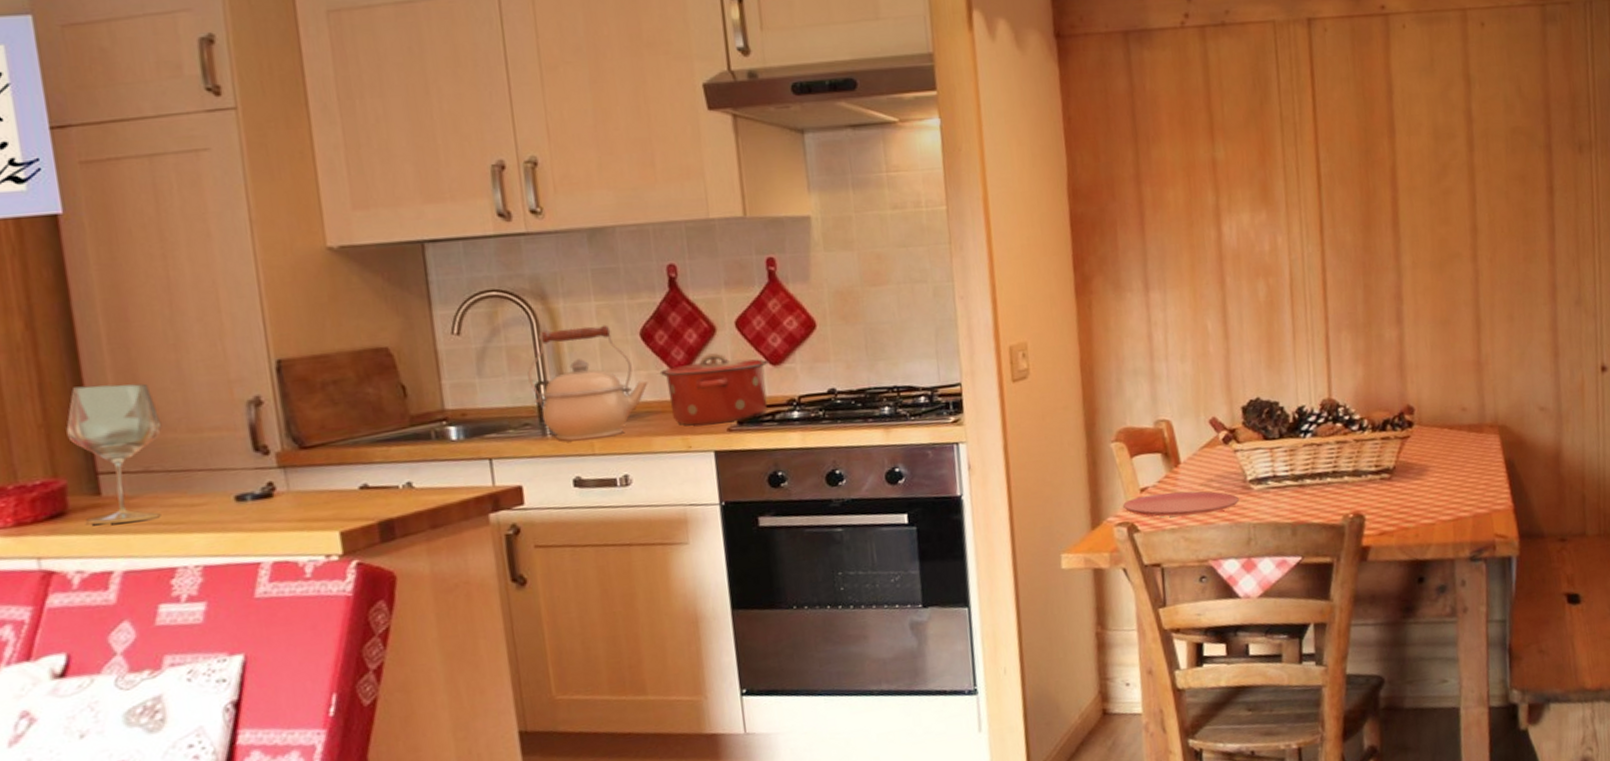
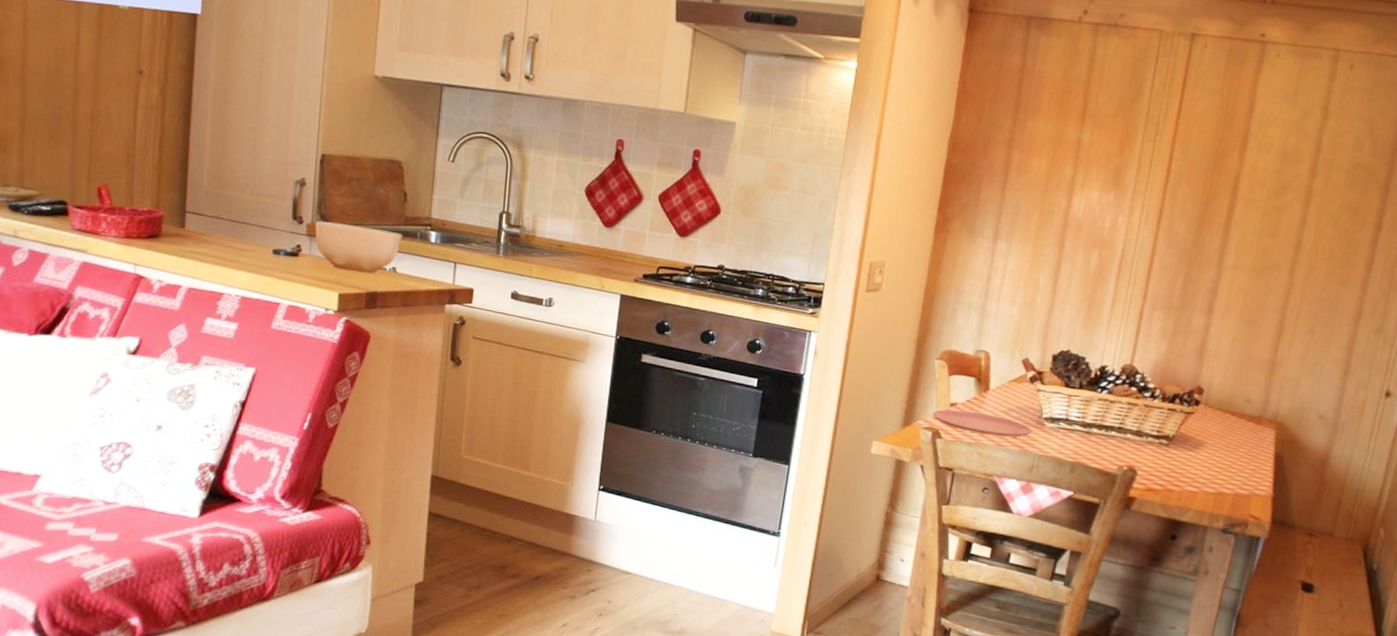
wine glass: present [65,383,163,525] -> none [170,145,235,255]
bowl: none [287,437,413,502] -> present [315,220,403,274]
kettle: present [527,324,648,443] -> none [495,172,583,266]
casserole: present [659,353,768,426] -> none [593,217,677,276]

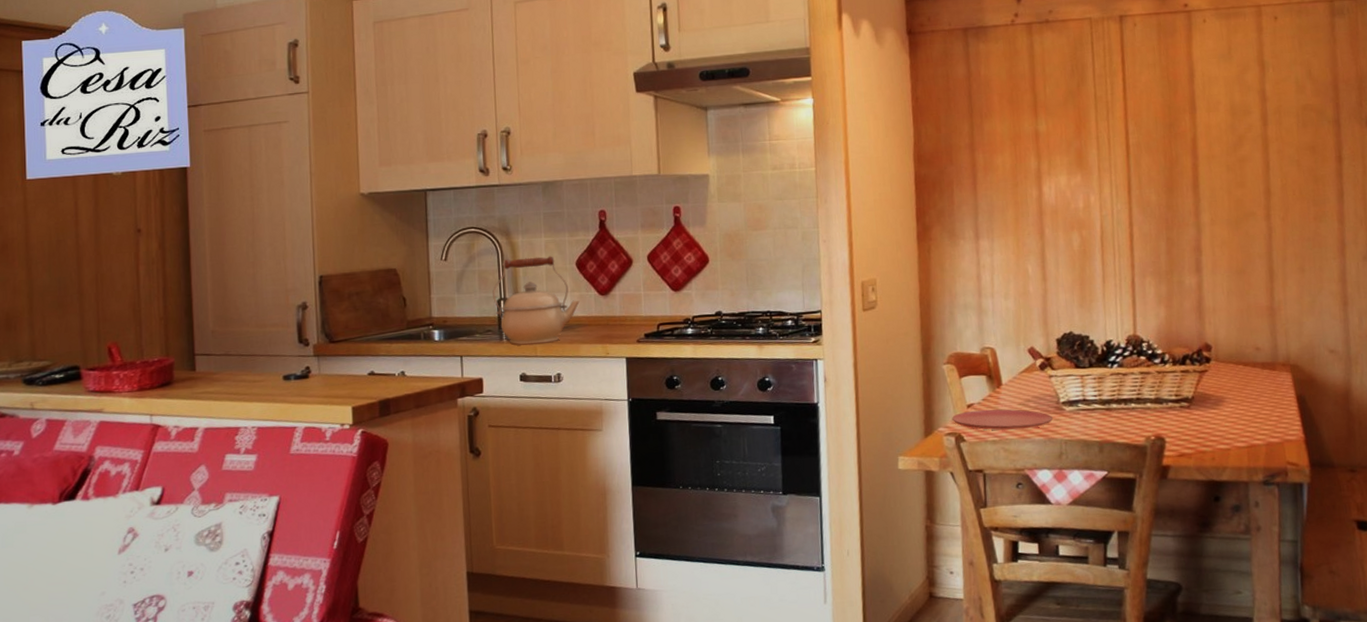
bowl: present [315,220,403,274] -> none [321,337,407,384]
kettle: none [495,172,583,266] -> present [492,256,580,346]

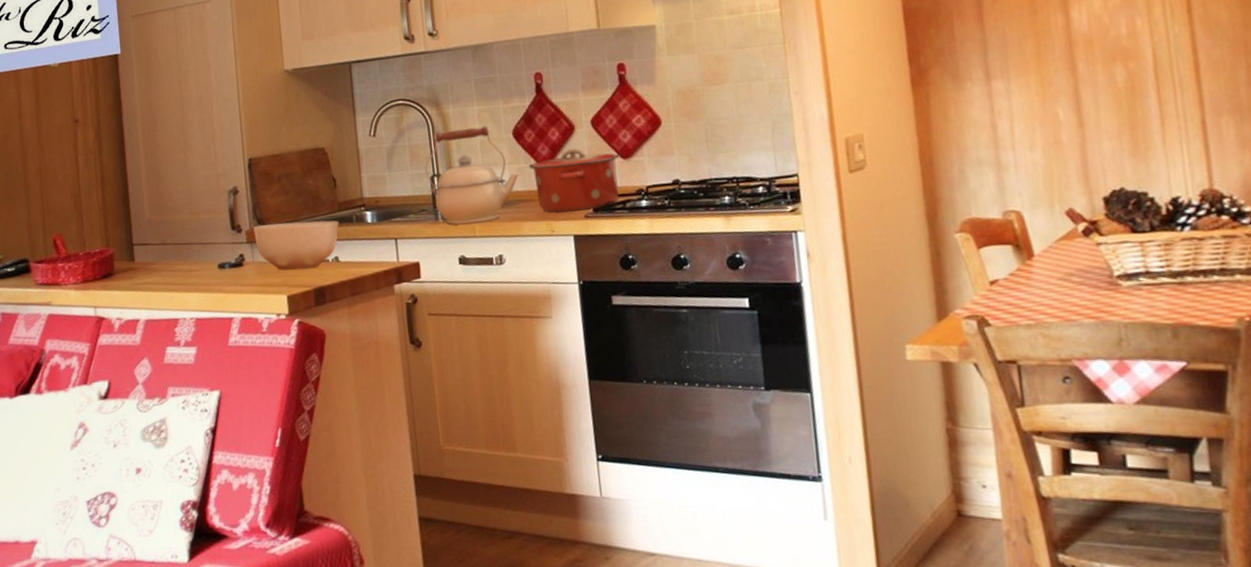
bowl: none [321,337,407,384] -> present [253,220,340,271]
casserole: none [588,280,671,337] -> present [528,148,620,213]
plate: present [951,409,1054,431] -> none [970,285,1107,312]

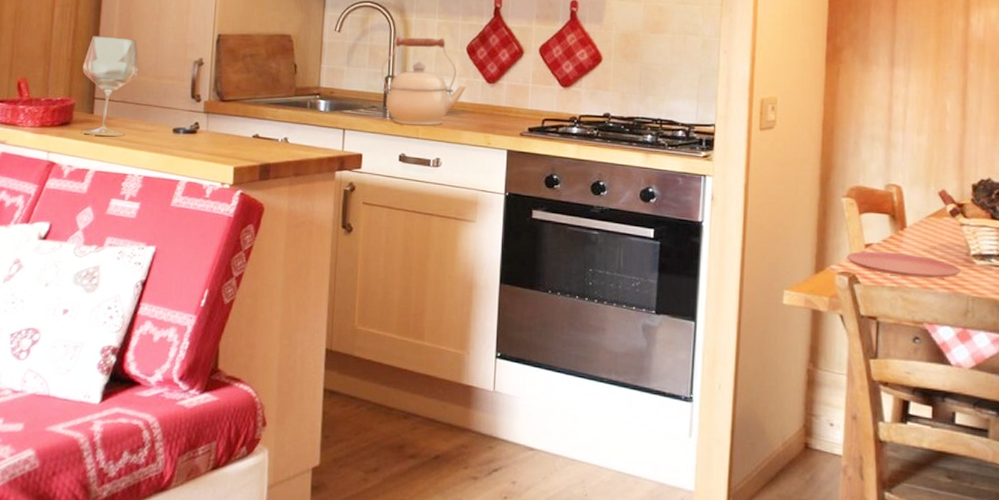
wine glass: none [116,177,174,284] -> present [80,36,139,137]
bowl: present [253,220,340,271] -> none [212,97,294,146]
casserole: present [528,148,620,213] -> none [476,71,560,129]
plate: none [970,285,1107,312] -> present [846,251,962,279]

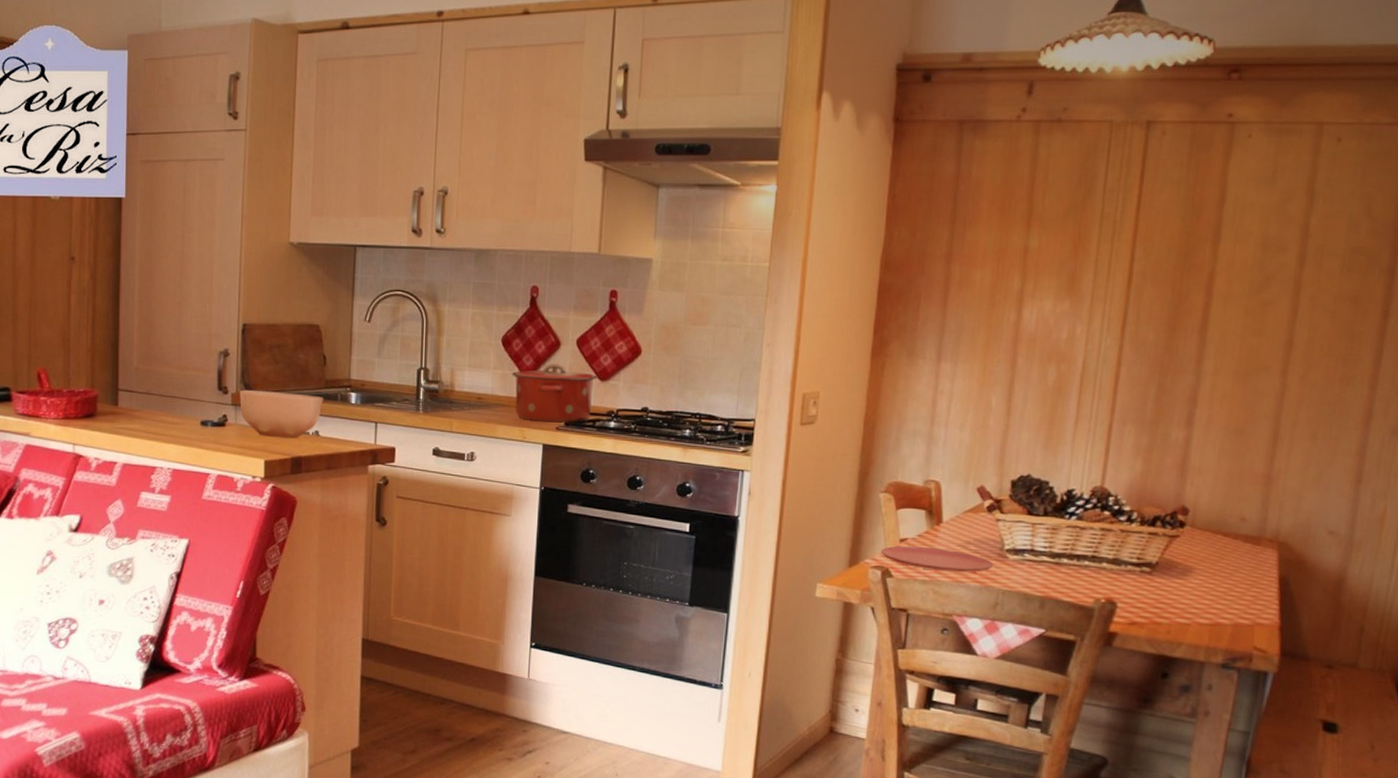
wine glass: present [80,36,139,137] -> none [104,325,163,430]
bowl: none [212,97,294,146] -> present [240,389,324,439]
kettle: present [381,37,466,127] -> none [413,327,501,420]
casserole: none [476,71,560,129] -> present [511,364,597,423]

